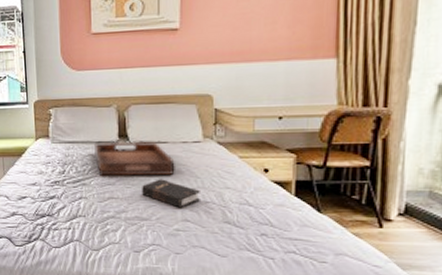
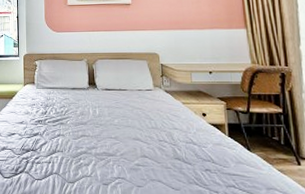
serving tray: present [94,141,175,176] -> none [70,88,134,117]
hardback book: present [142,179,200,208] -> none [108,120,155,146]

